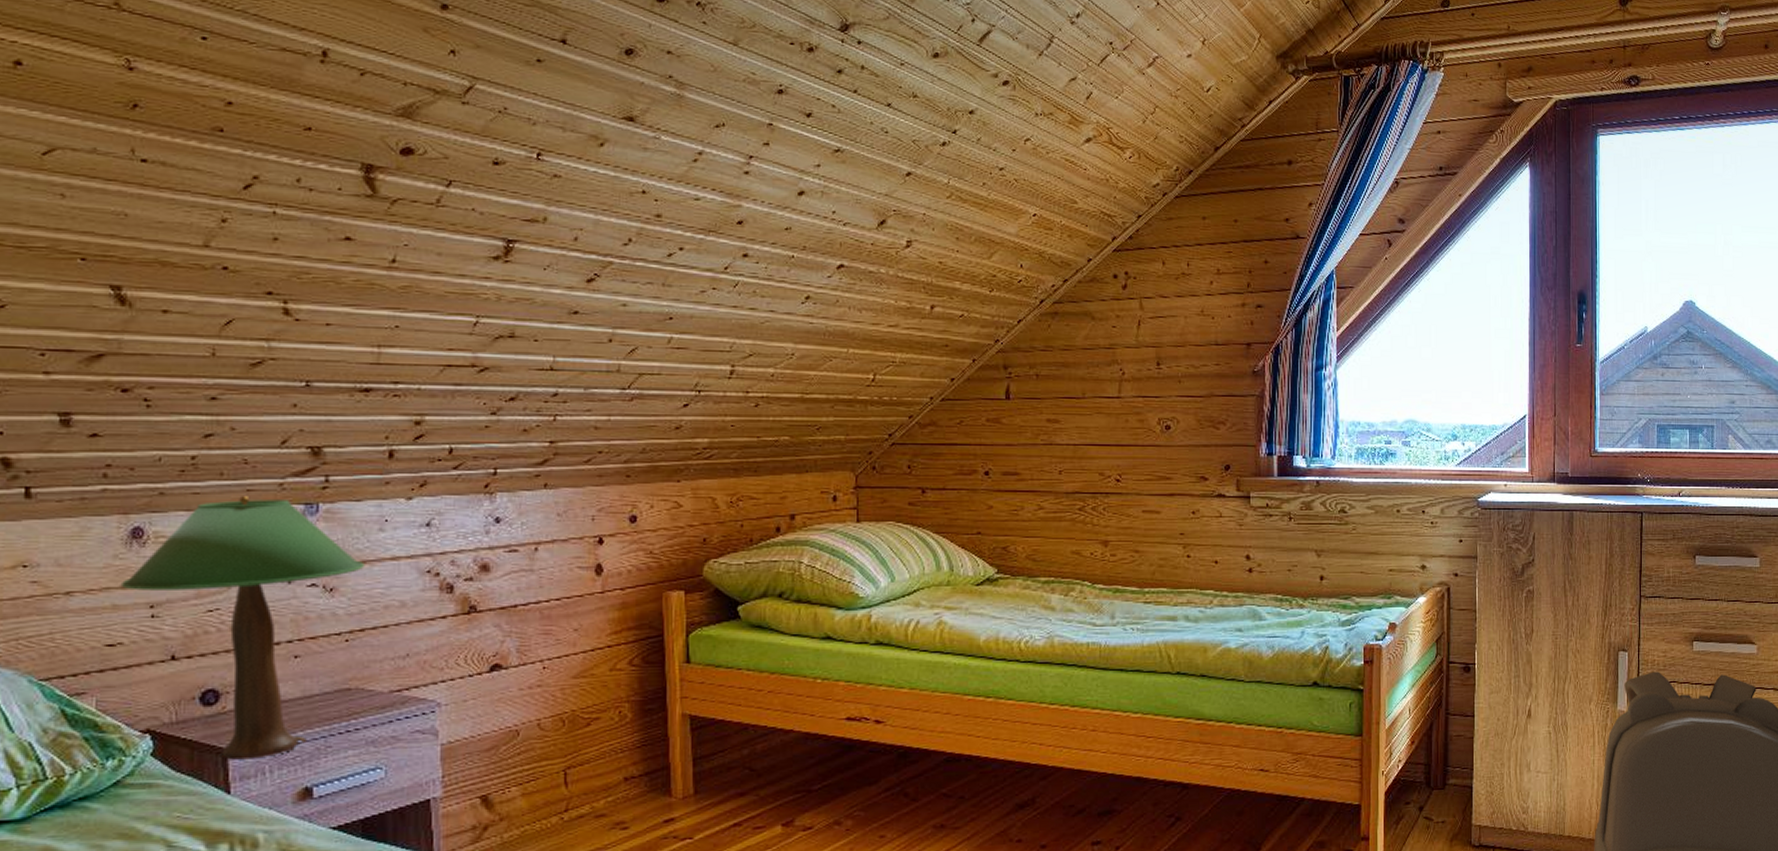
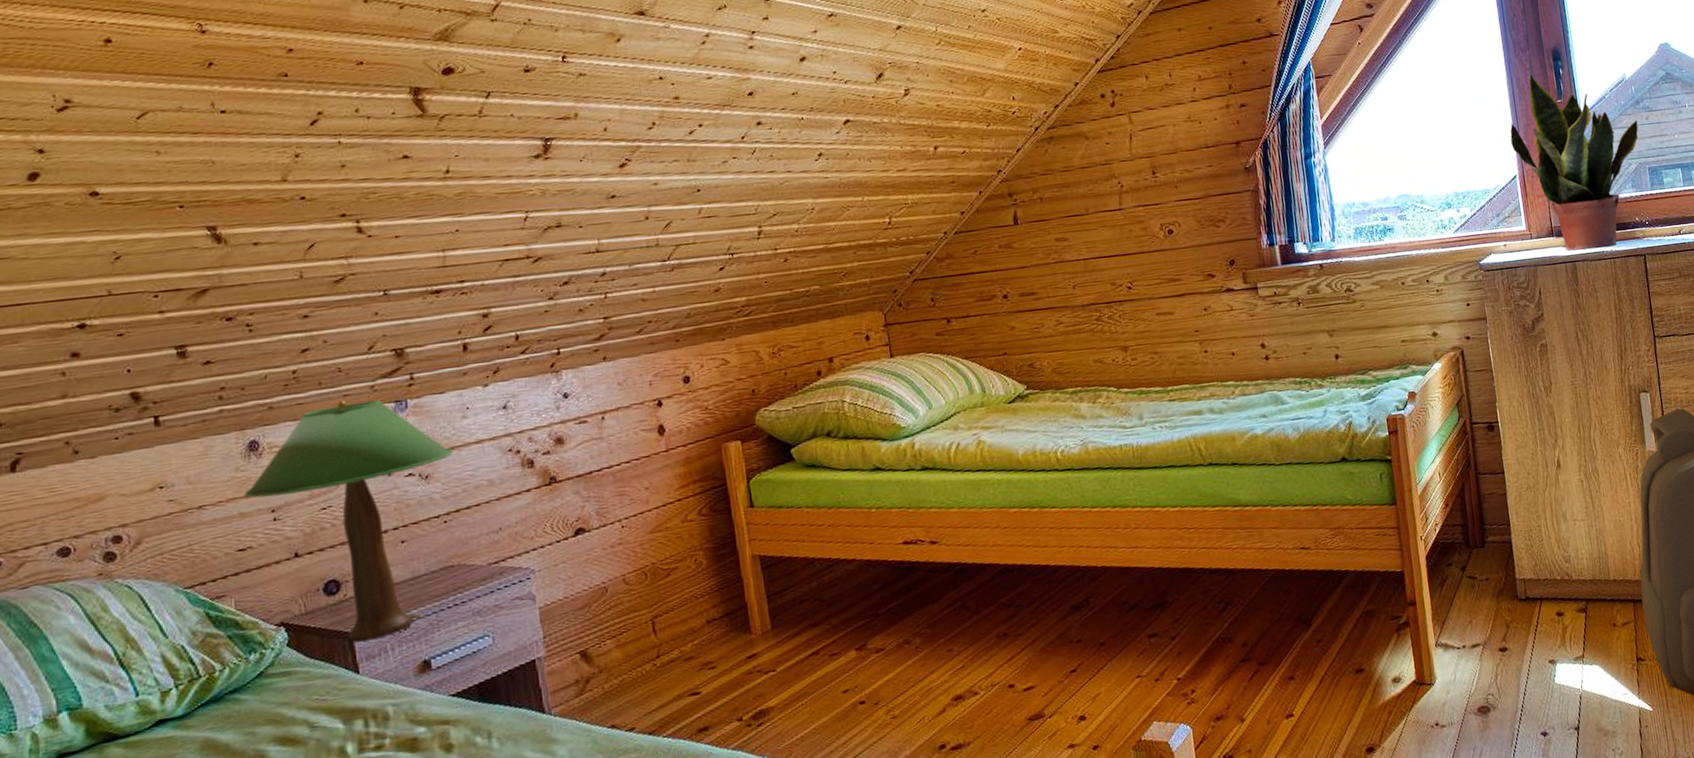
potted plant: none [1525,313,1653,501] -> present [1510,73,1639,251]

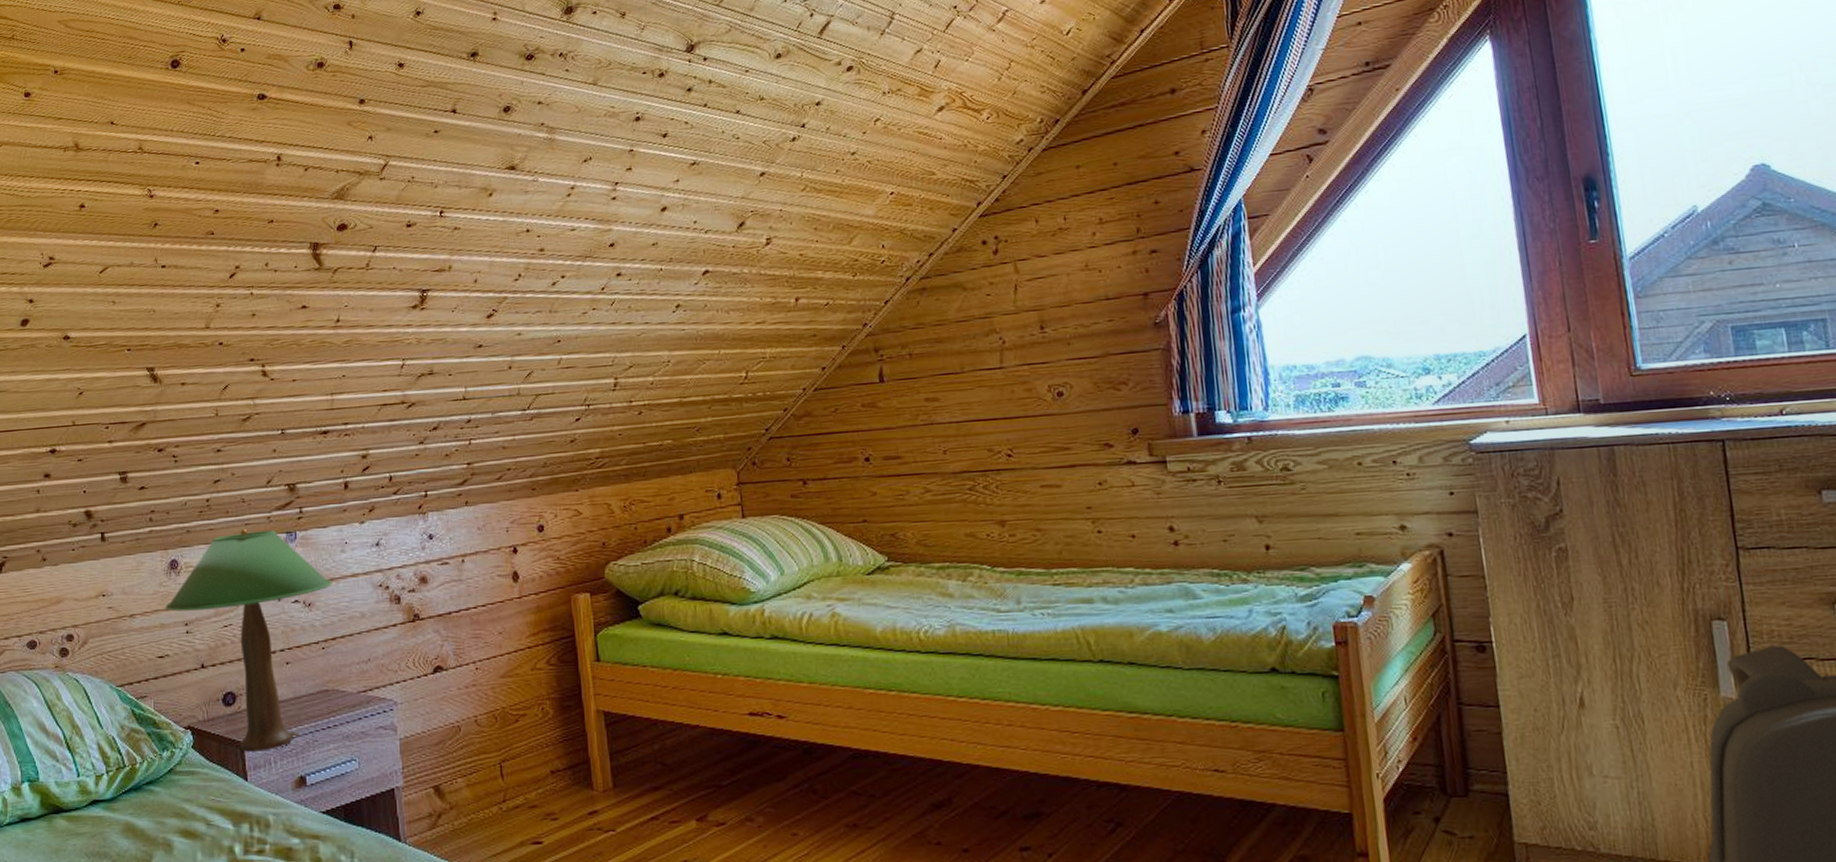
potted plant: present [1510,73,1639,251] -> none [1517,207,1716,432]

